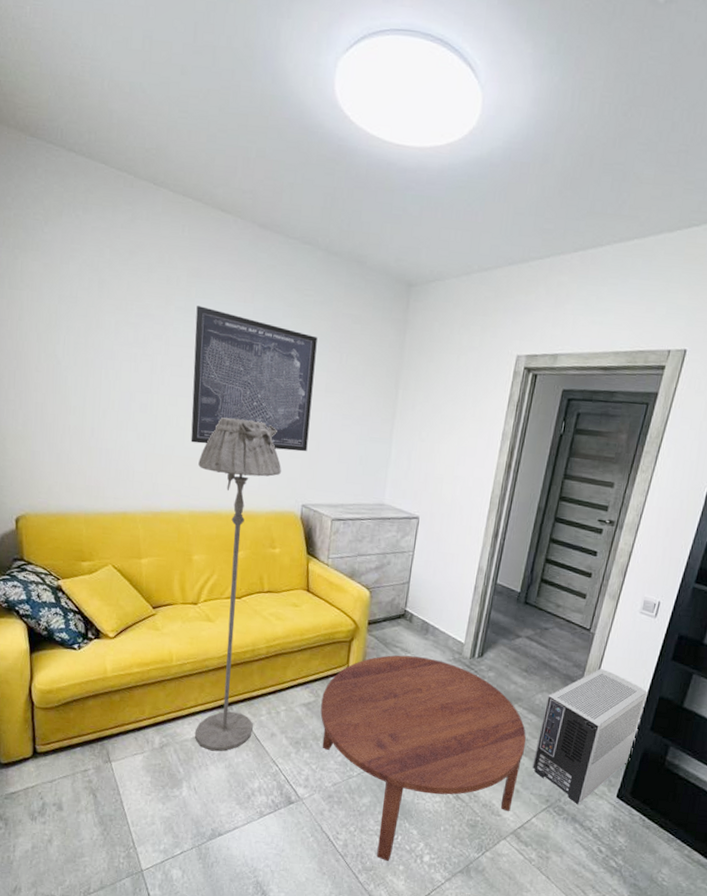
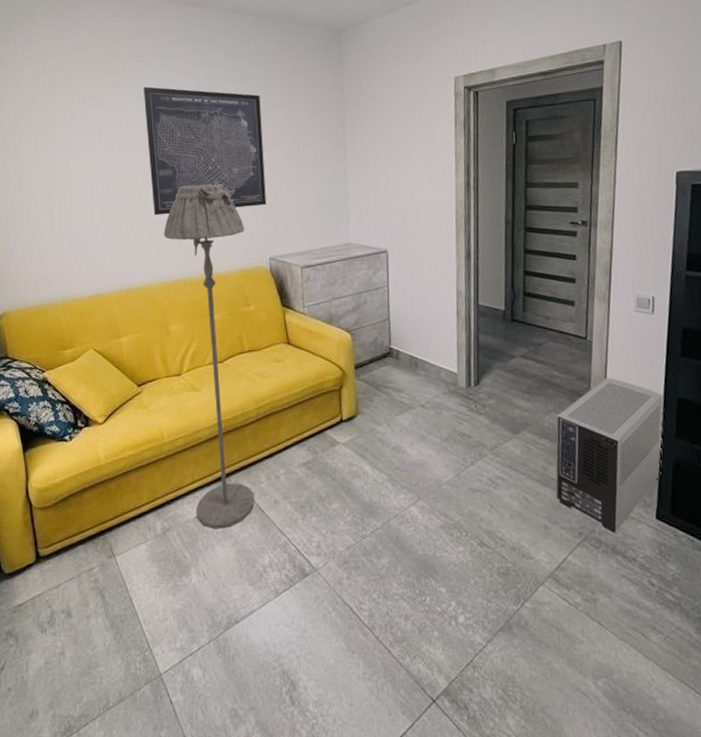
coffee table: present [320,655,527,862] -> none [320,394,544,629]

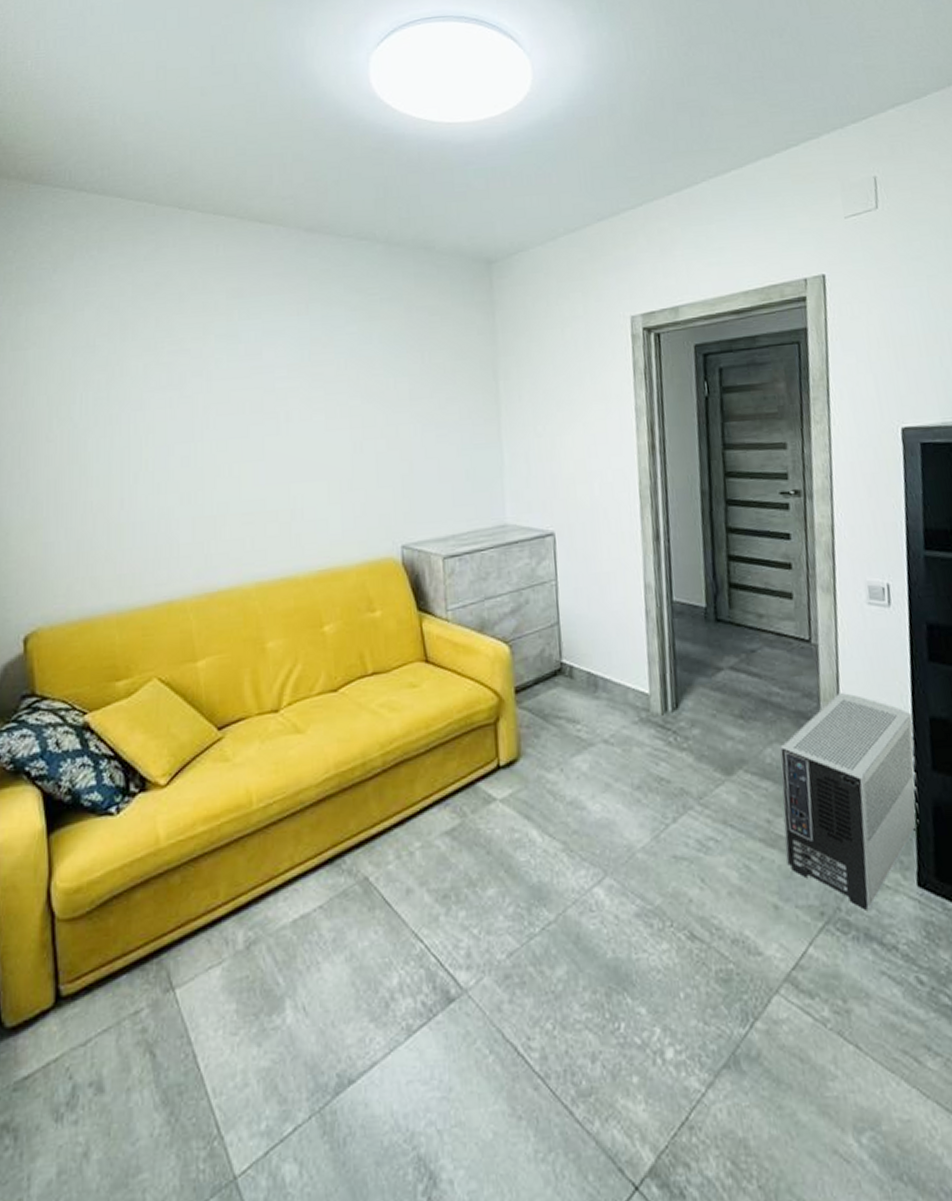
wall art: present [143,87,266,216] -> none [241,329,398,493]
floor lamp: present [164,184,255,529] -> none [261,450,379,938]

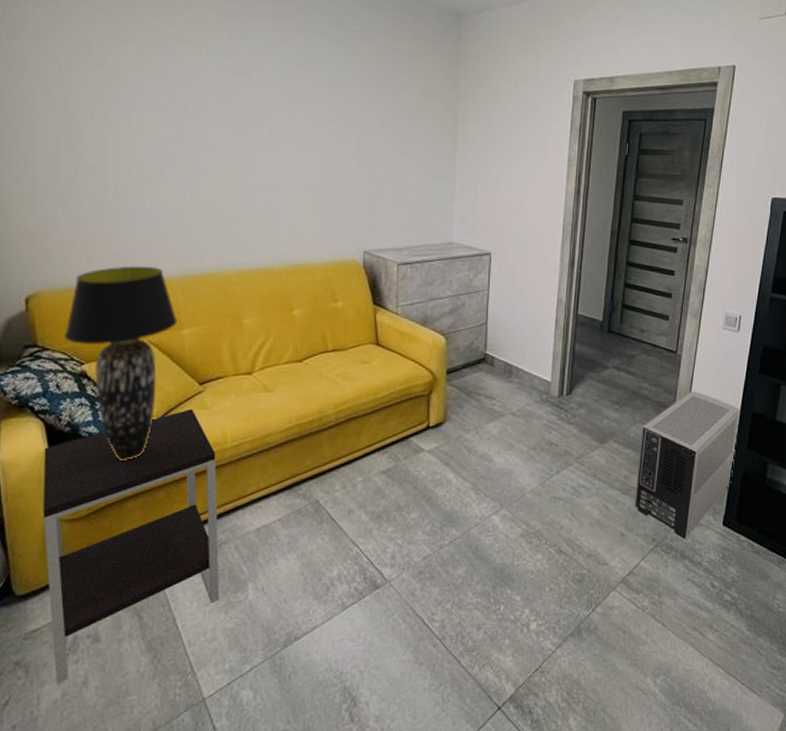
side table: none [38,761,250,1158] -> present [43,408,220,685]
table lamp: none [66,587,191,836] -> present [65,266,177,460]

